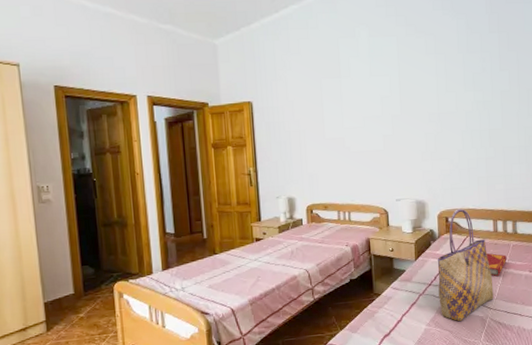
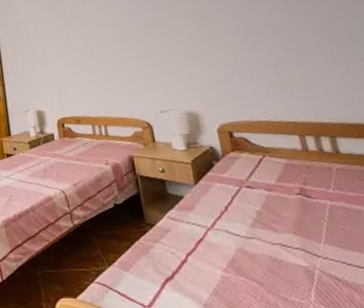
tote bag: present [437,208,494,322] -> none [225,120,320,271]
hardback book: present [486,253,507,277] -> none [296,178,332,212]

